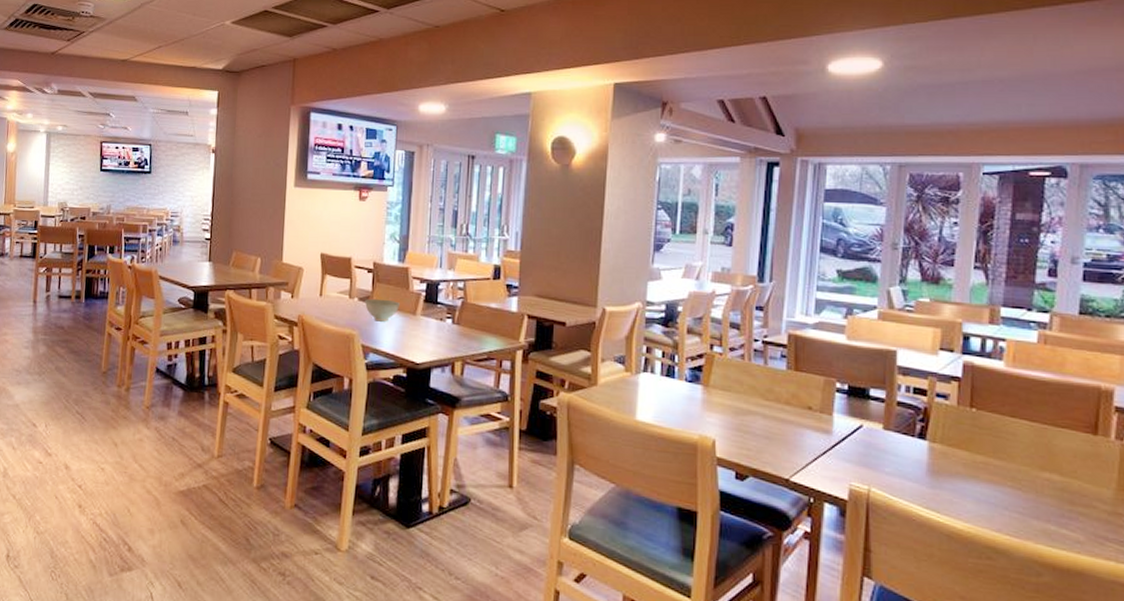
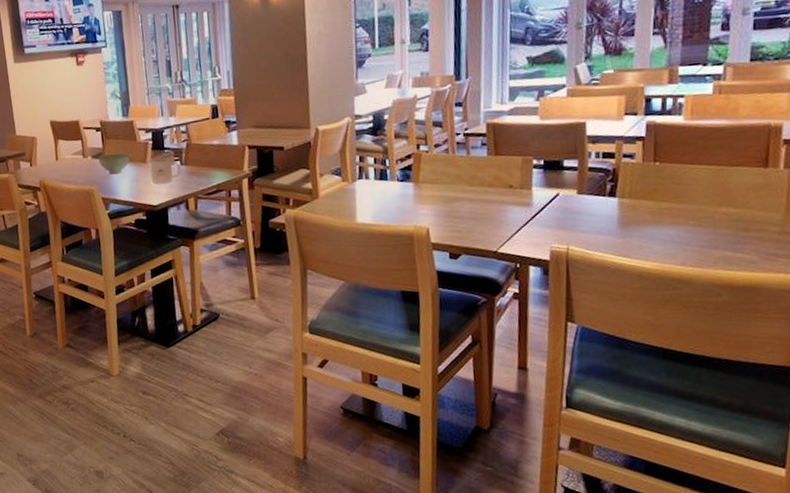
mug: none [418,312,452,343] -> present [150,157,181,186]

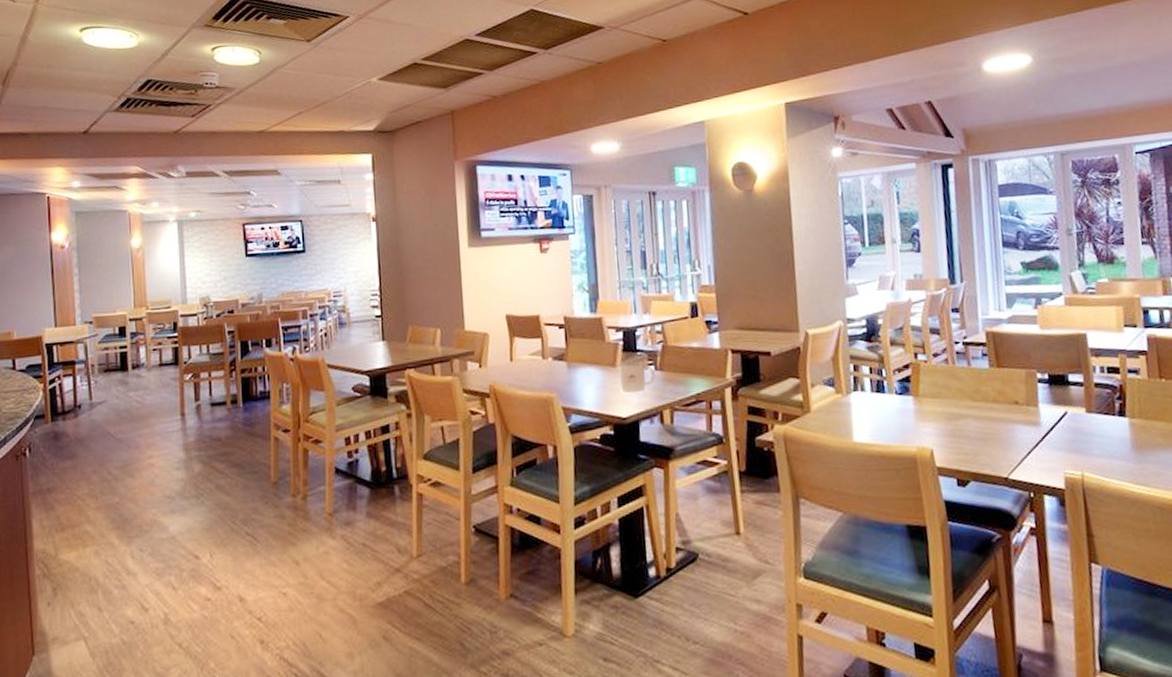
bowl: present [97,153,131,175] -> none [559,354,599,380]

